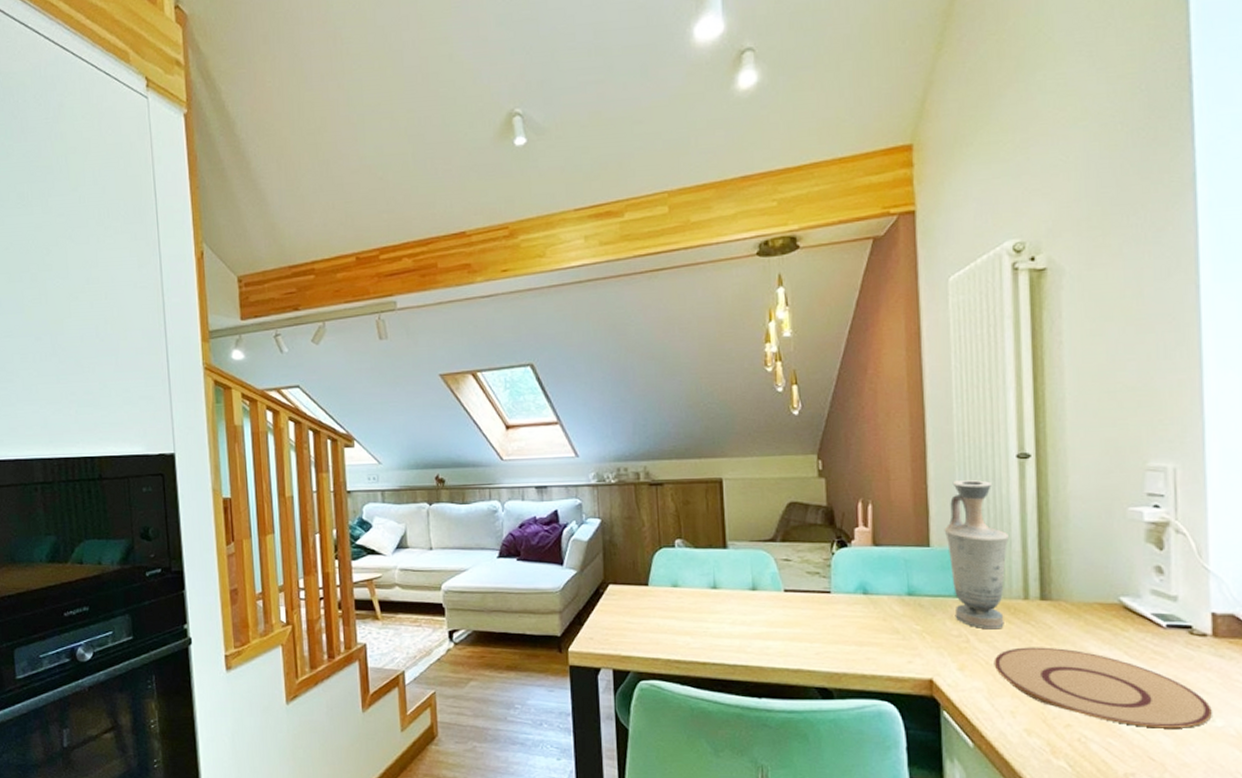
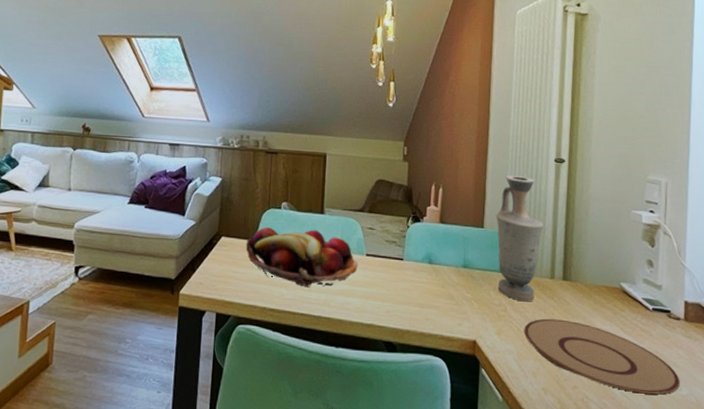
fruit basket: none [638,567,776,634] -> present [245,227,358,288]

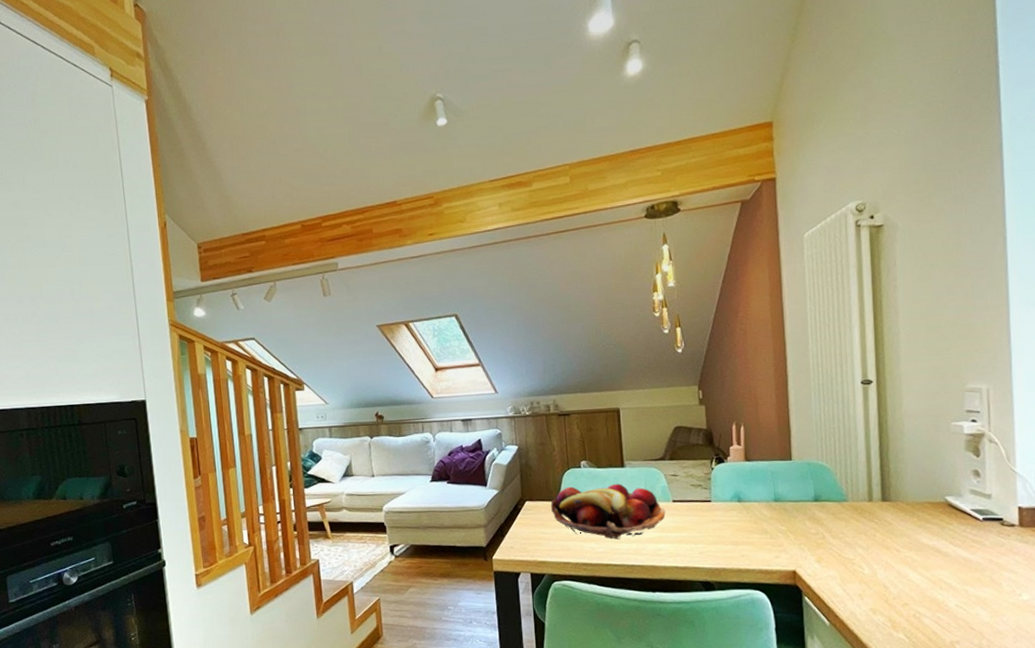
vase: present [495,174,544,302] -> none [803,402,857,528]
plate: present [523,318,680,395] -> none [845,540,1019,604]

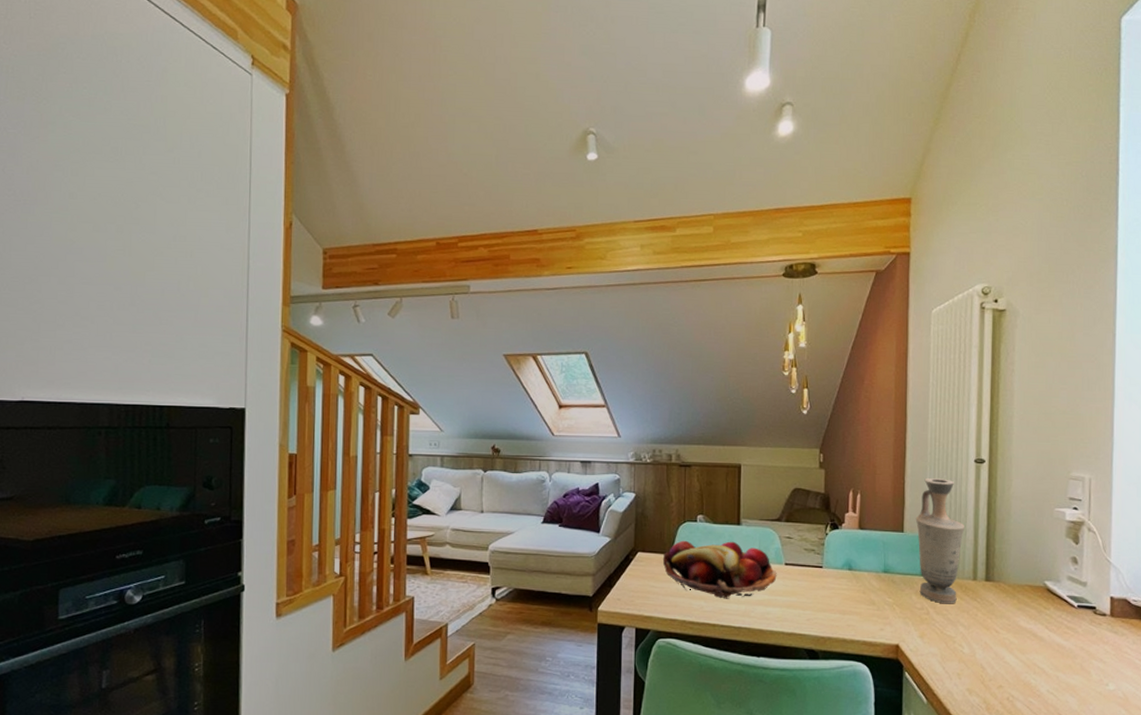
vase: none [803,402,857,528] -> present [915,477,966,604]

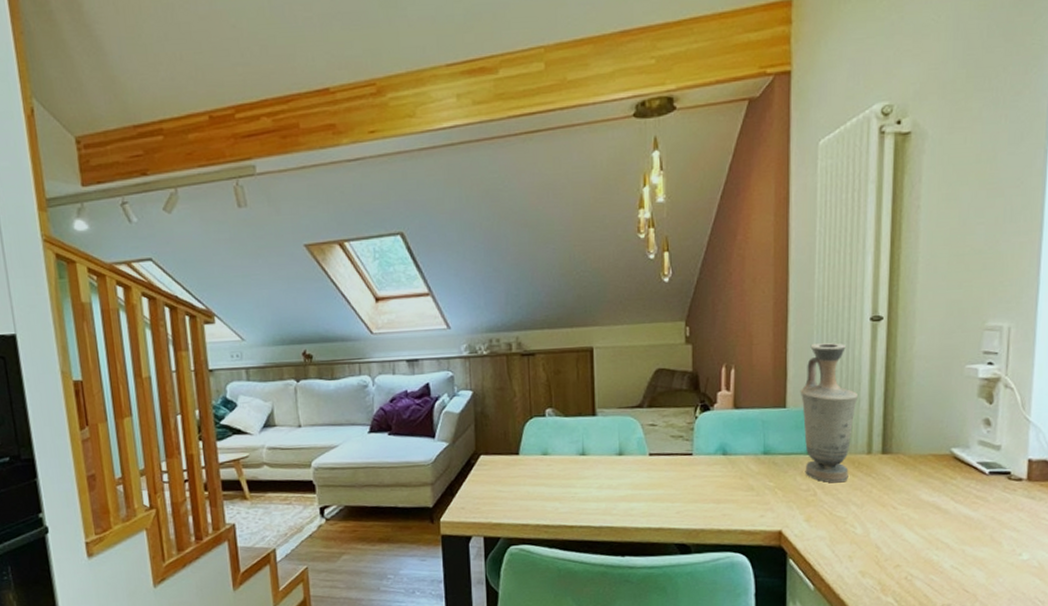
fruit basket: present [662,540,777,599] -> none [508,434,640,498]

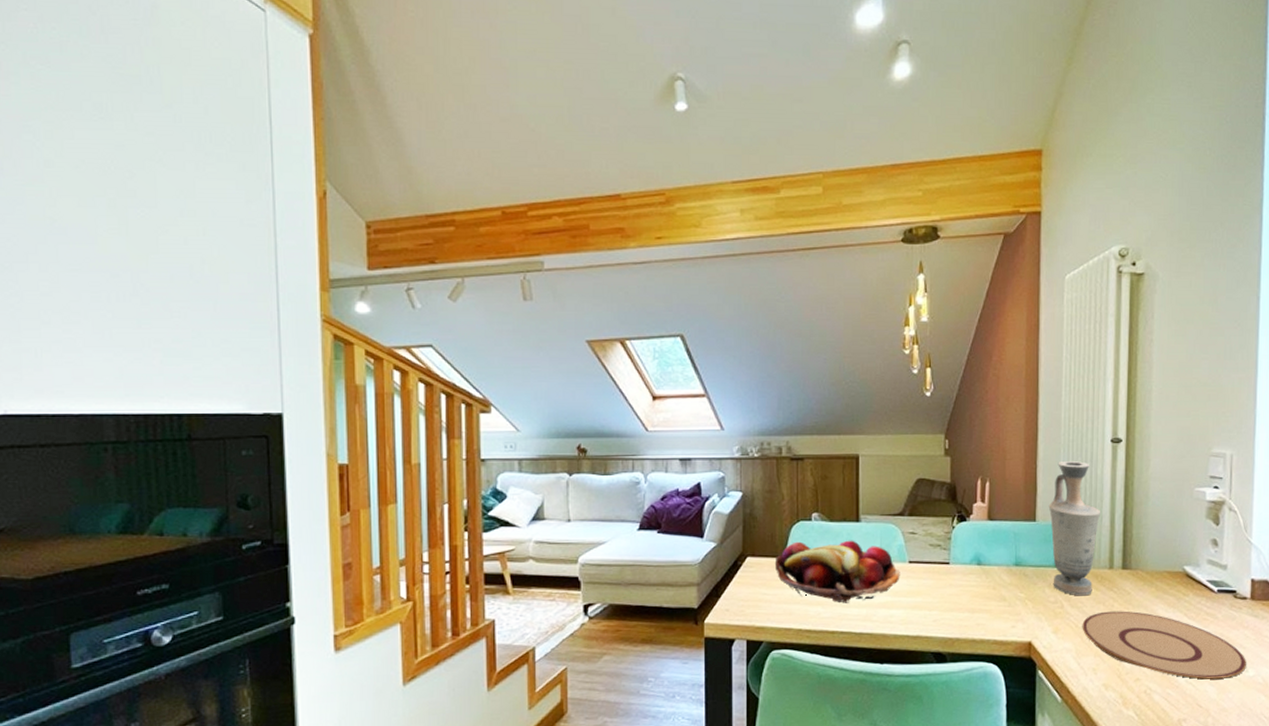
fruit basket: none [508,434,640,498] -> present [774,540,900,604]
plate: none [837,496,1020,564] -> present [1082,611,1246,680]

